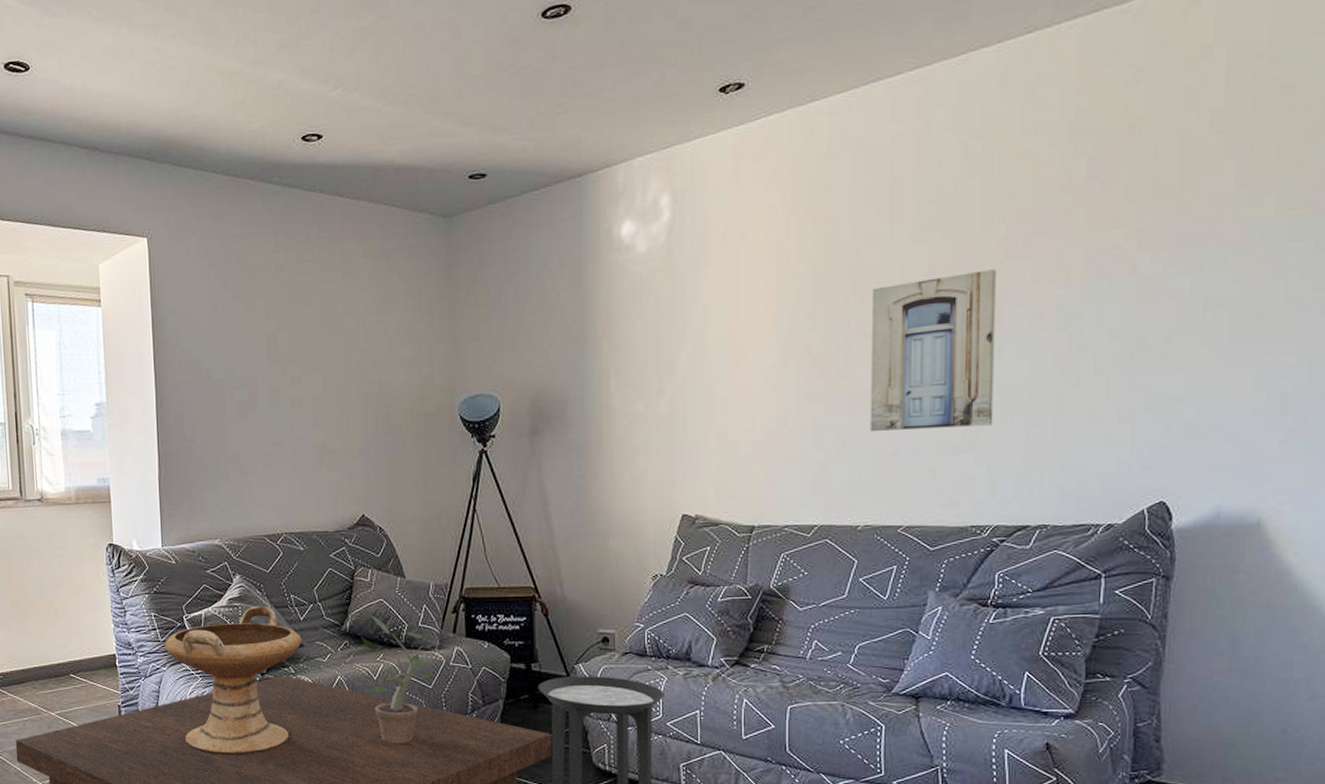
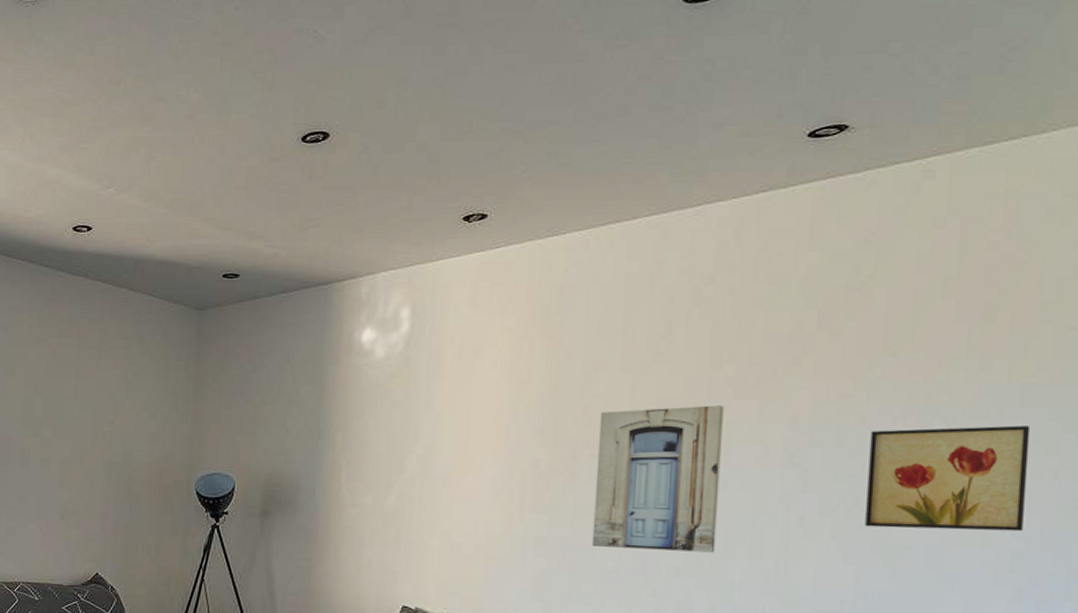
wall art: none [1139,261,1299,382] -> present [865,425,1031,532]

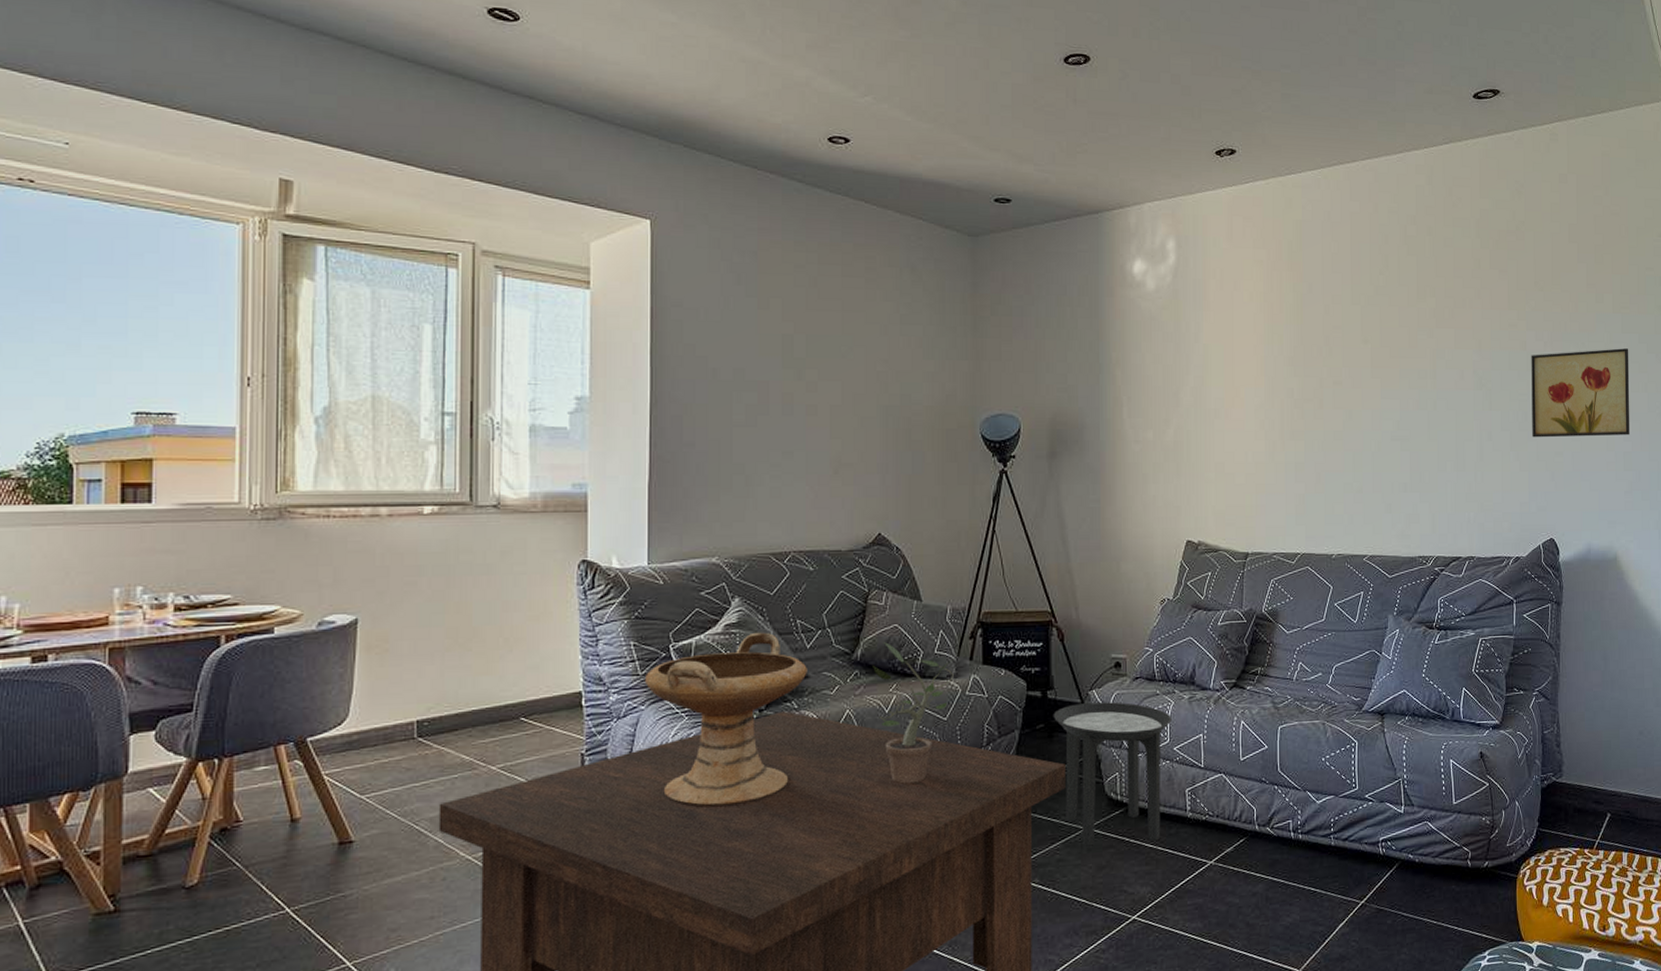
wall art: present [592,405,724,553] -> none [1338,334,1432,468]

